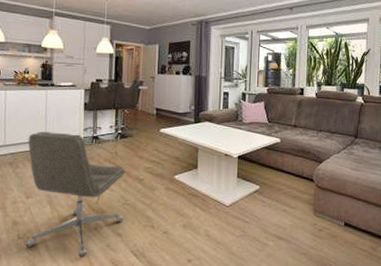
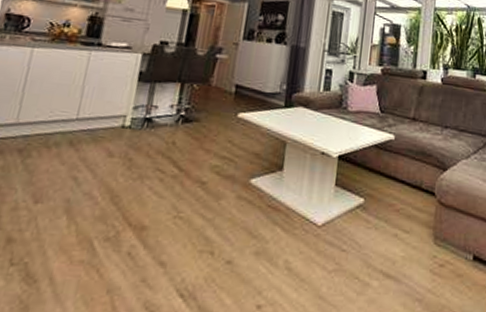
chair: present [25,131,125,258] -> none [19,107,183,299]

